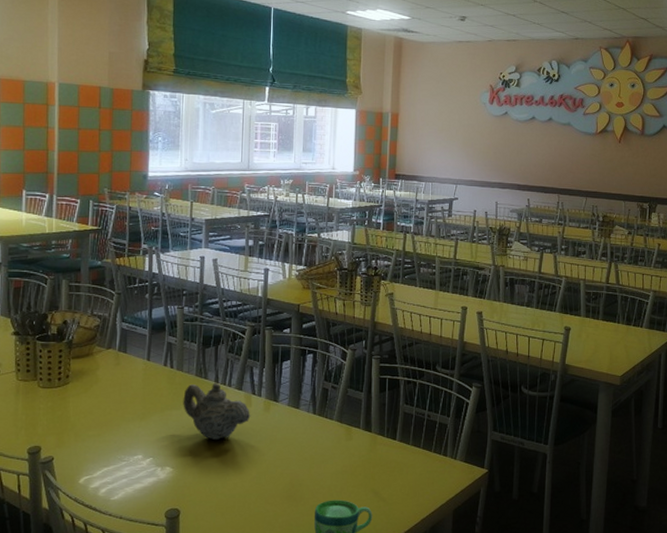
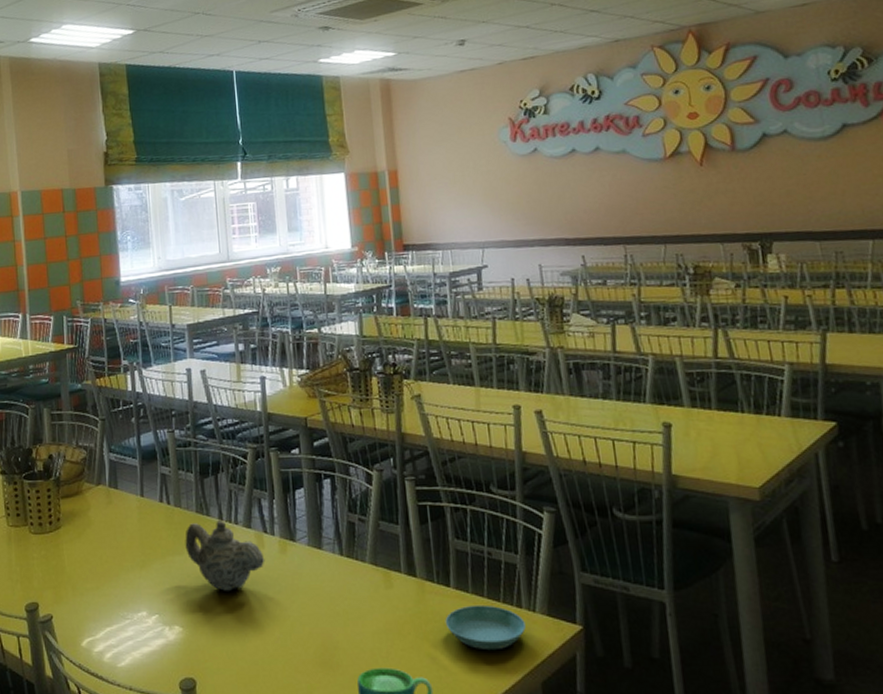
saucer: none [388,453,448,487] -> present [445,604,526,651]

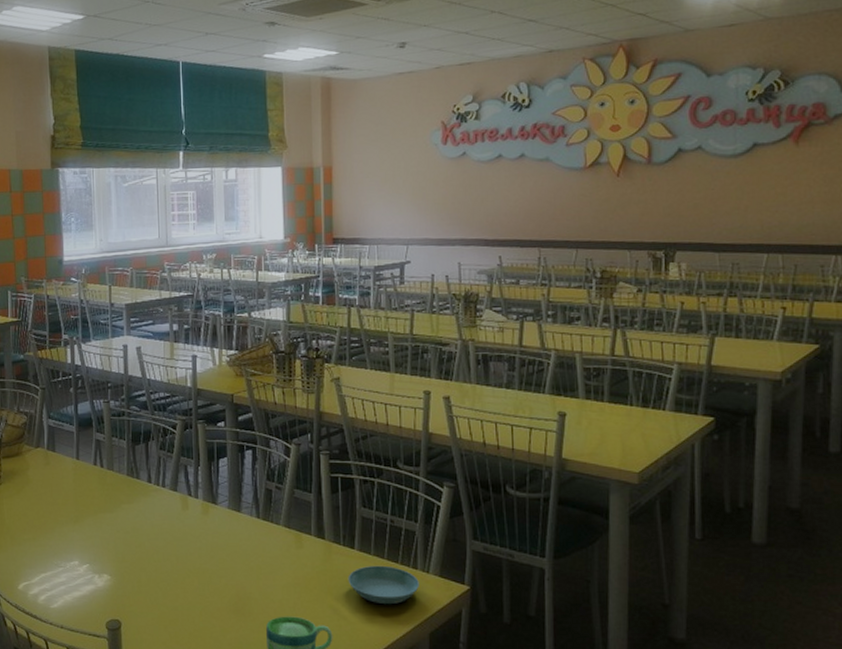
teapot: present [185,519,265,592] -> none [116,482,189,547]

